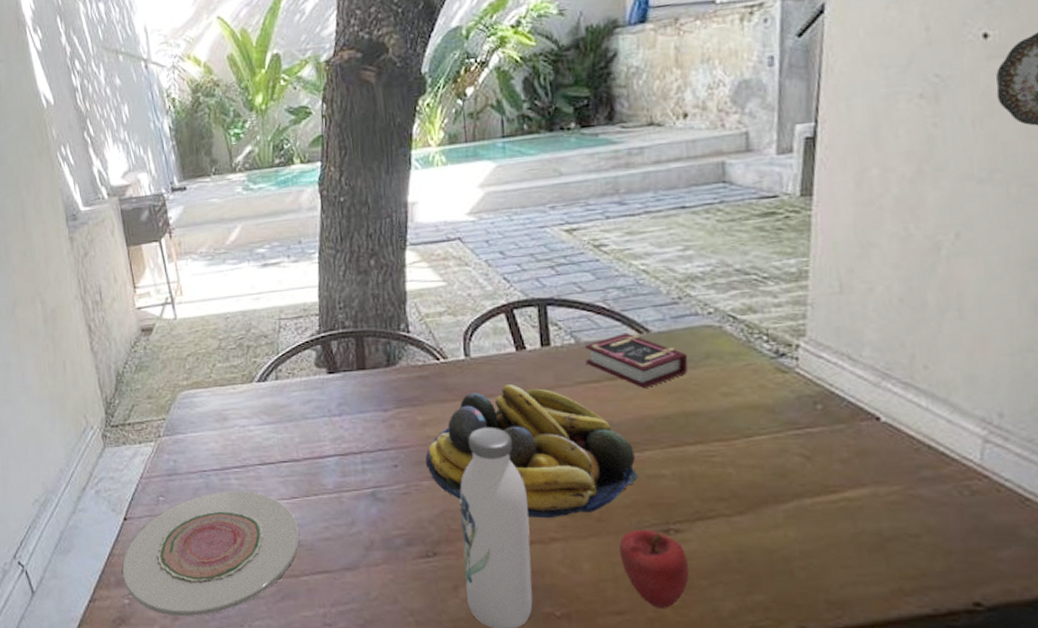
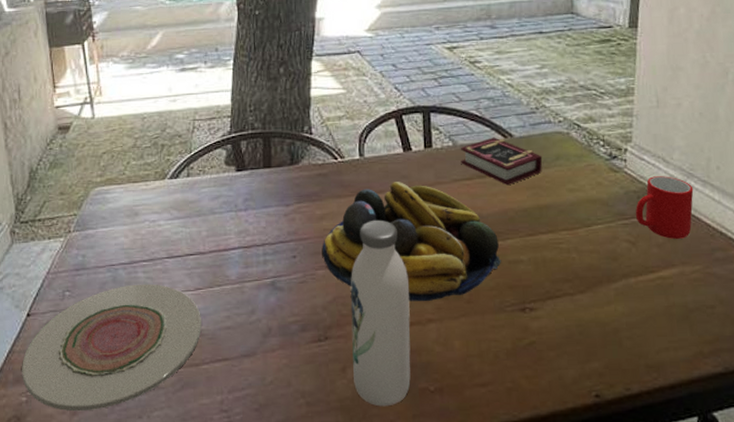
apple: present [619,530,689,610] -> none [485,309,540,380]
cup: none [810,377,891,453] -> present [635,176,694,239]

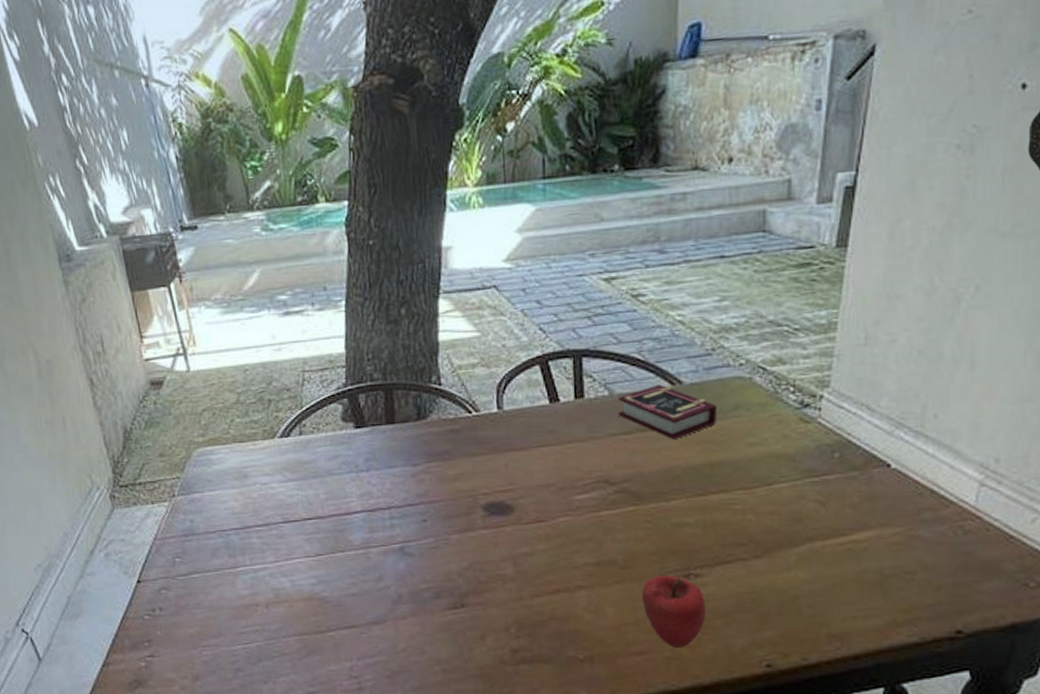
plate: present [22,284,202,412] -> none [137,549,325,677]
fruit bowl: present [322,182,502,301] -> none [455,437,664,567]
water bottle: present [350,219,411,407] -> none [489,479,558,675]
apple: none [485,309,540,380] -> present [642,575,705,649]
cup: present [635,176,694,239] -> none [827,426,902,498]

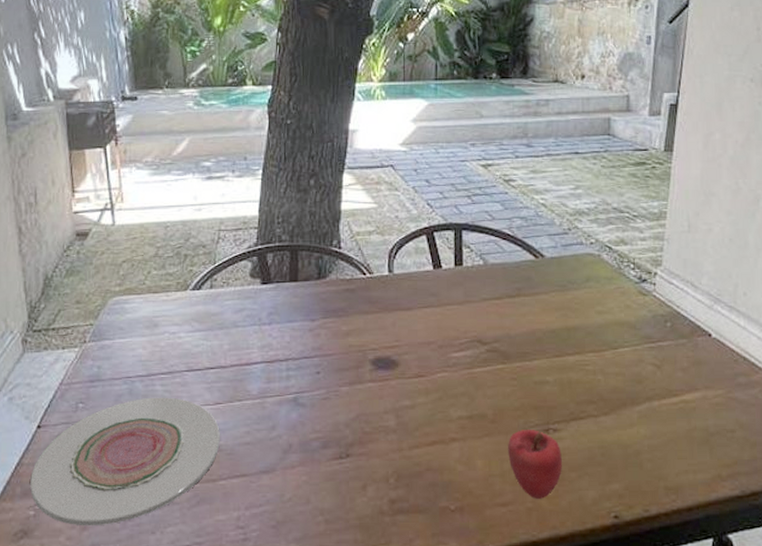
plate: none [137,549,325,677] -> present [30,397,220,526]
book: present [617,384,718,439] -> none [491,257,573,305]

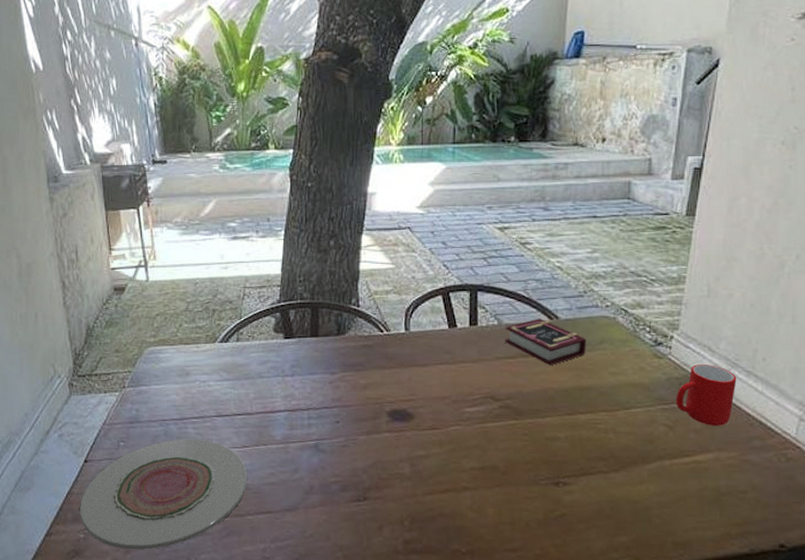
book: none [491,257,573,305] -> present [505,318,587,365]
apple: present [508,430,562,500] -> none [518,482,571,548]
cup: none [661,301,720,363] -> present [675,364,737,426]

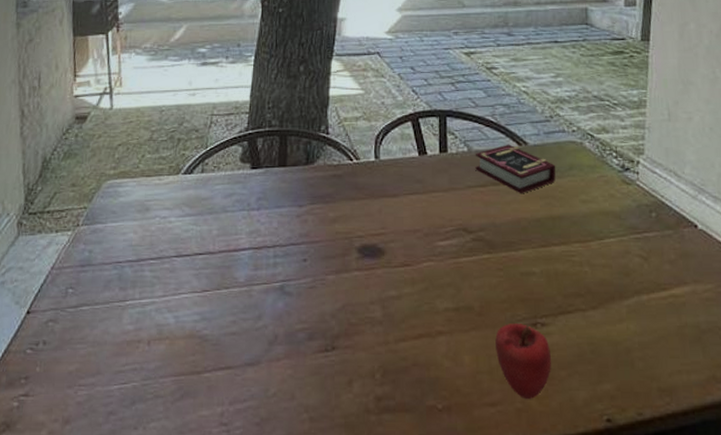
plate: present [80,439,247,550] -> none [15,283,206,420]
apple: none [518,482,571,548] -> present [495,323,551,400]
cup: present [675,364,737,426] -> none [647,190,705,256]

